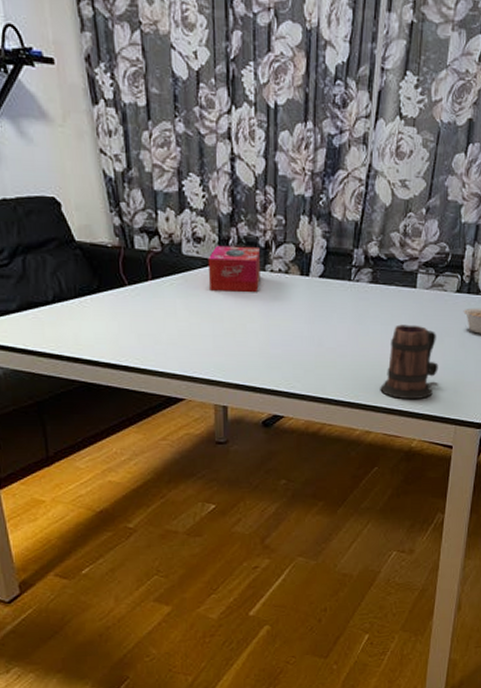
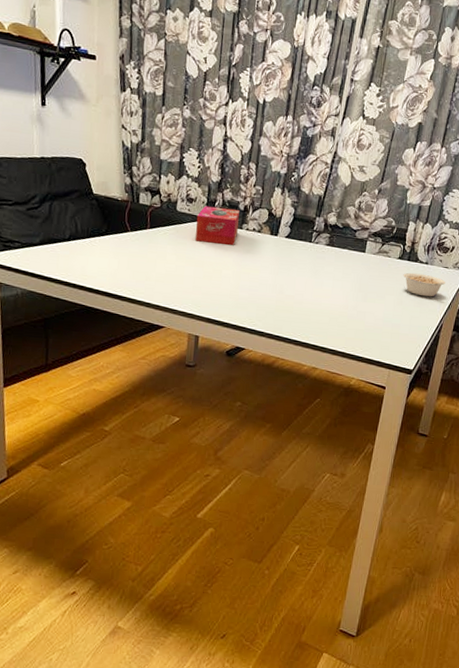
mug: present [380,324,438,400] -> none [328,281,379,345]

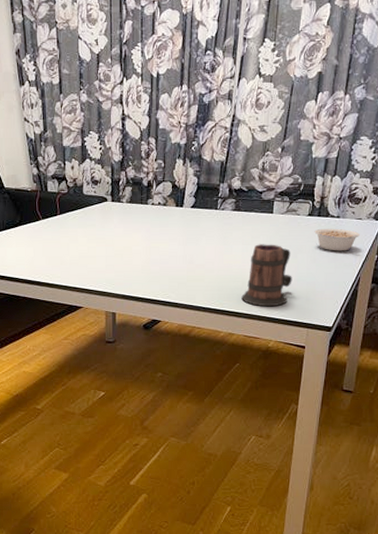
tissue box: present [195,205,239,245] -> none [102,185,143,221]
mug: none [328,281,379,345] -> present [241,244,292,307]

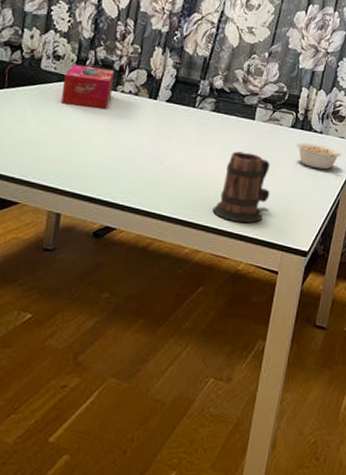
tissue box: none [102,185,143,221] -> present [61,64,114,109]

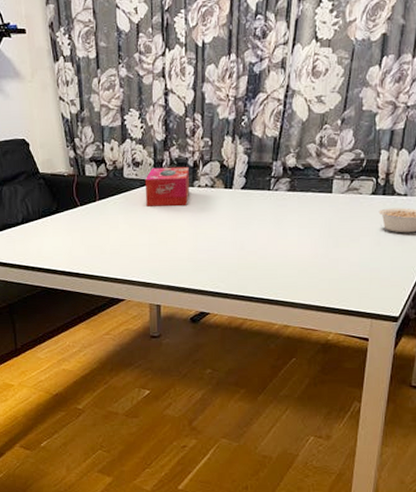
mug: present [212,151,270,224] -> none [298,227,354,296]

